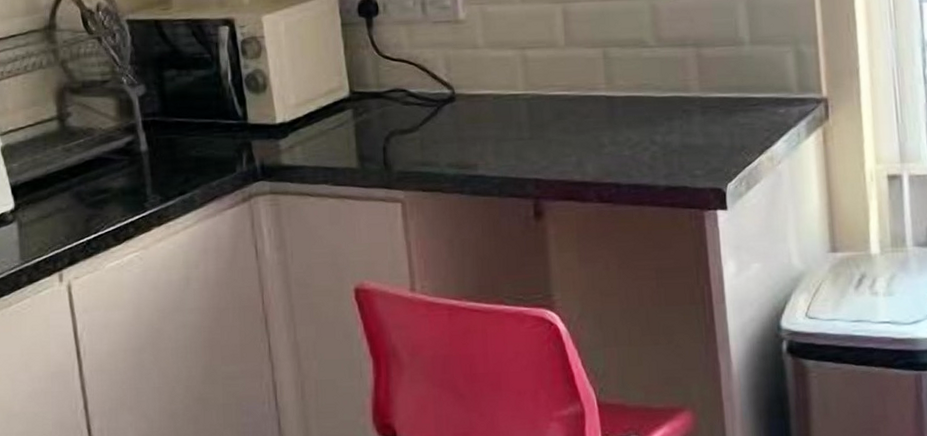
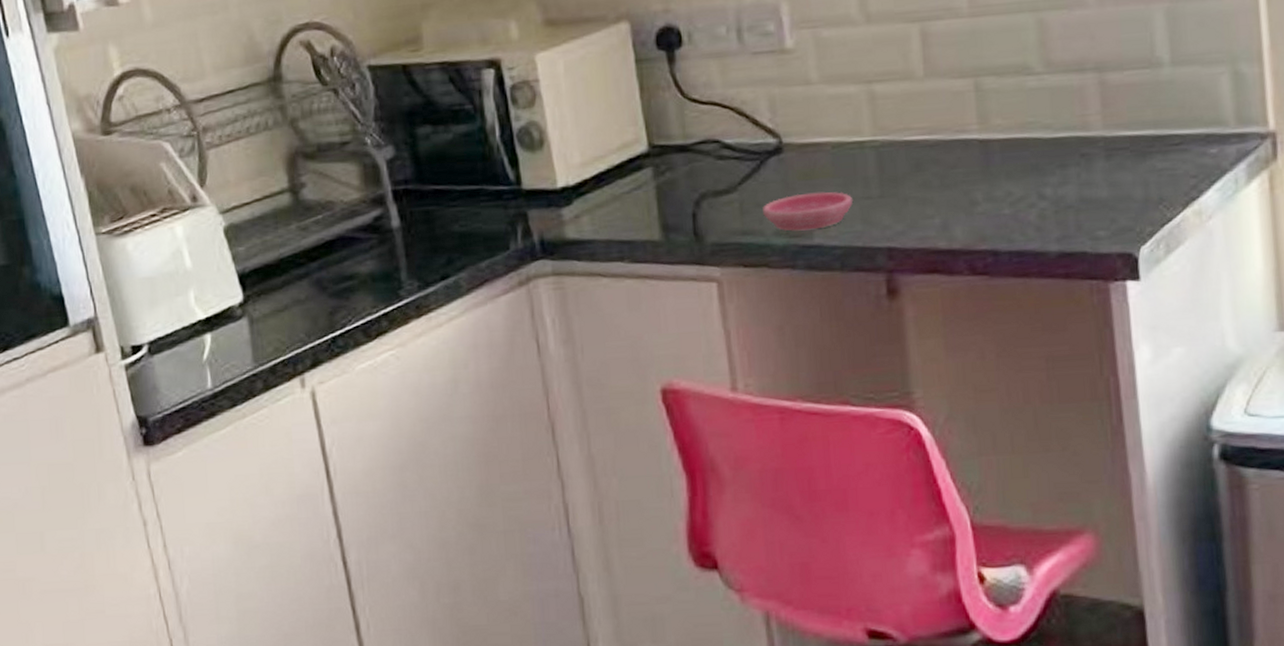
saucer: none [439,133,509,164] -> present [763,191,854,231]

